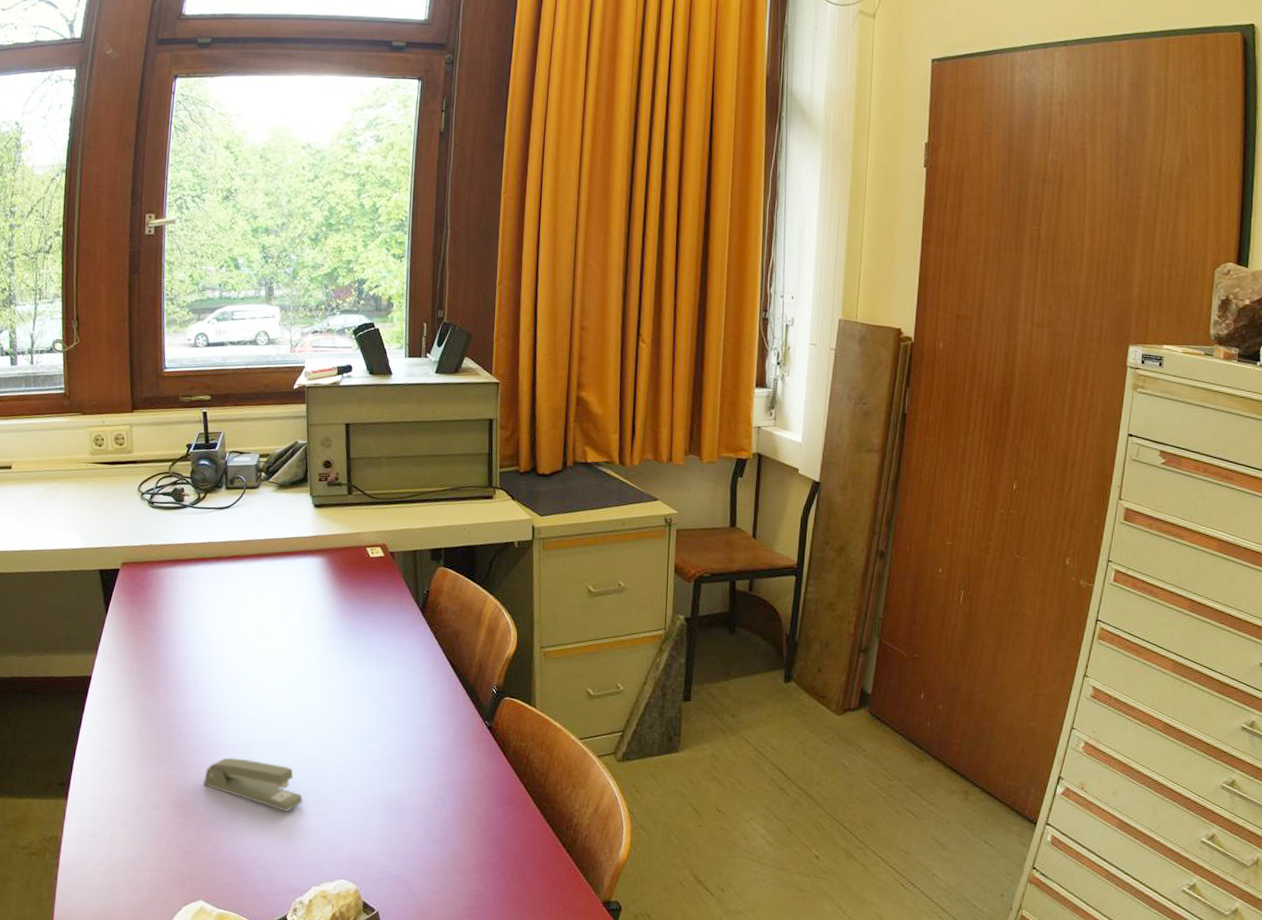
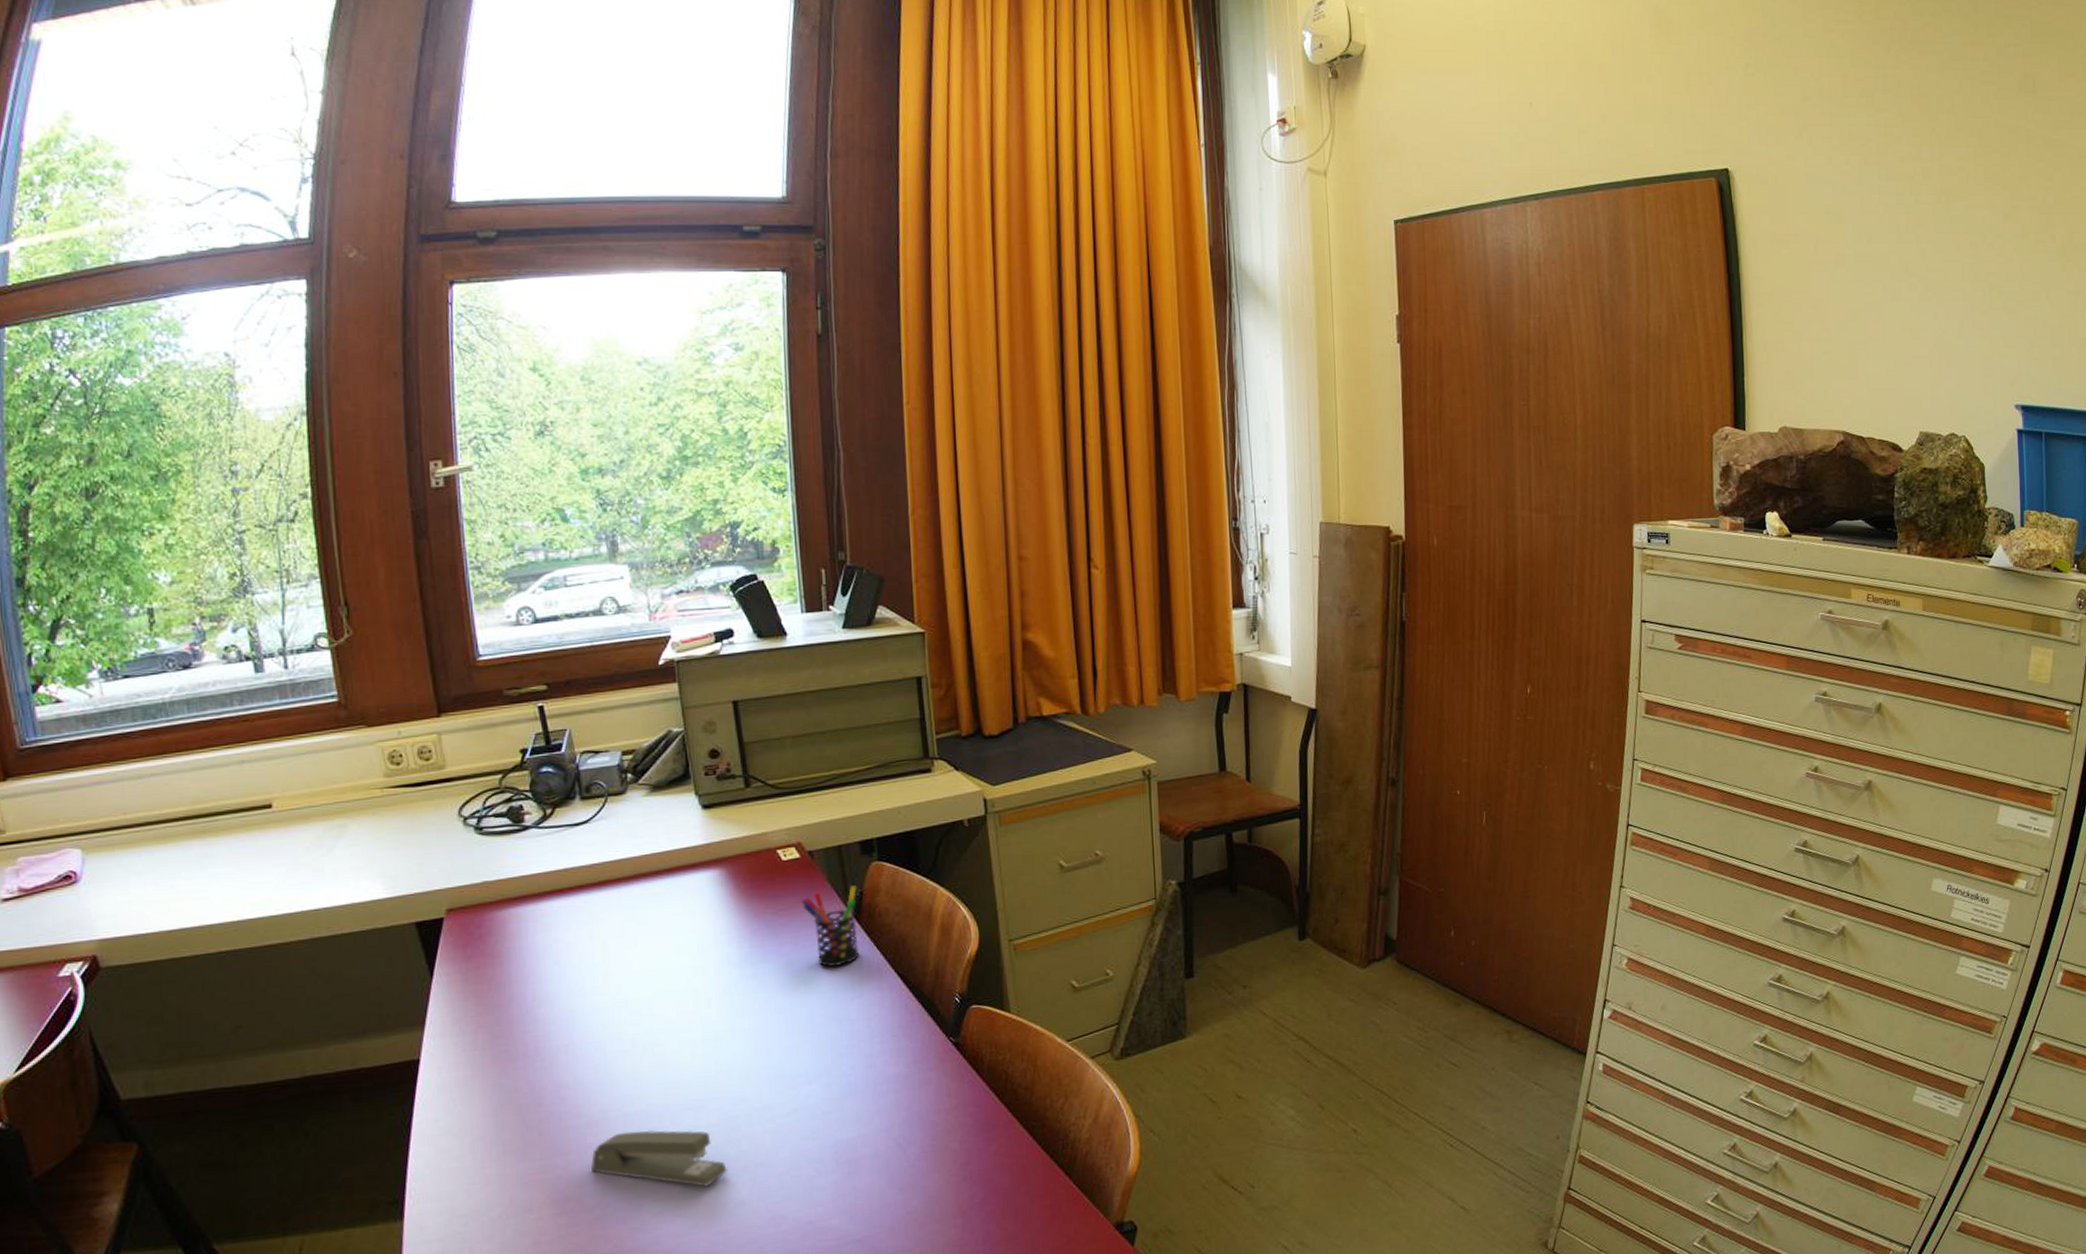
pen holder: none [381,585,425,650] -> present [801,885,860,968]

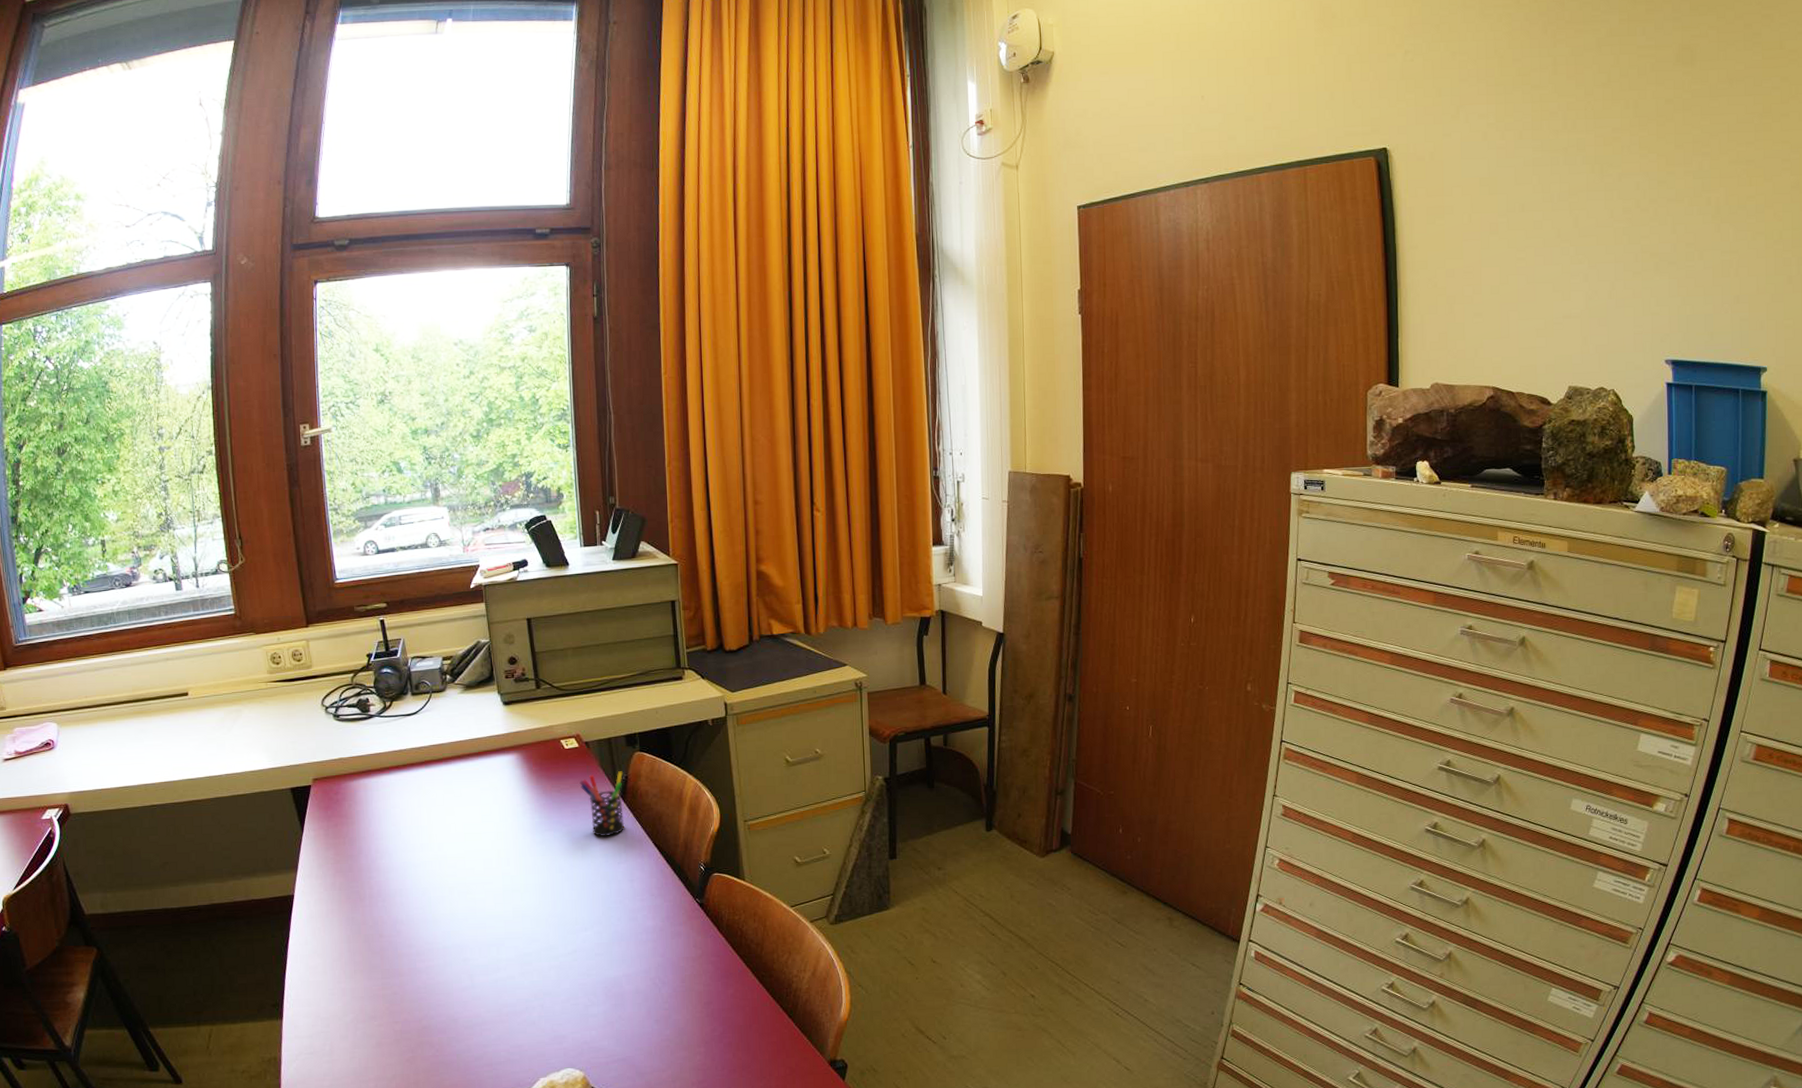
stapler: present [591,1130,727,1187] -> none [419,960,522,1008]

